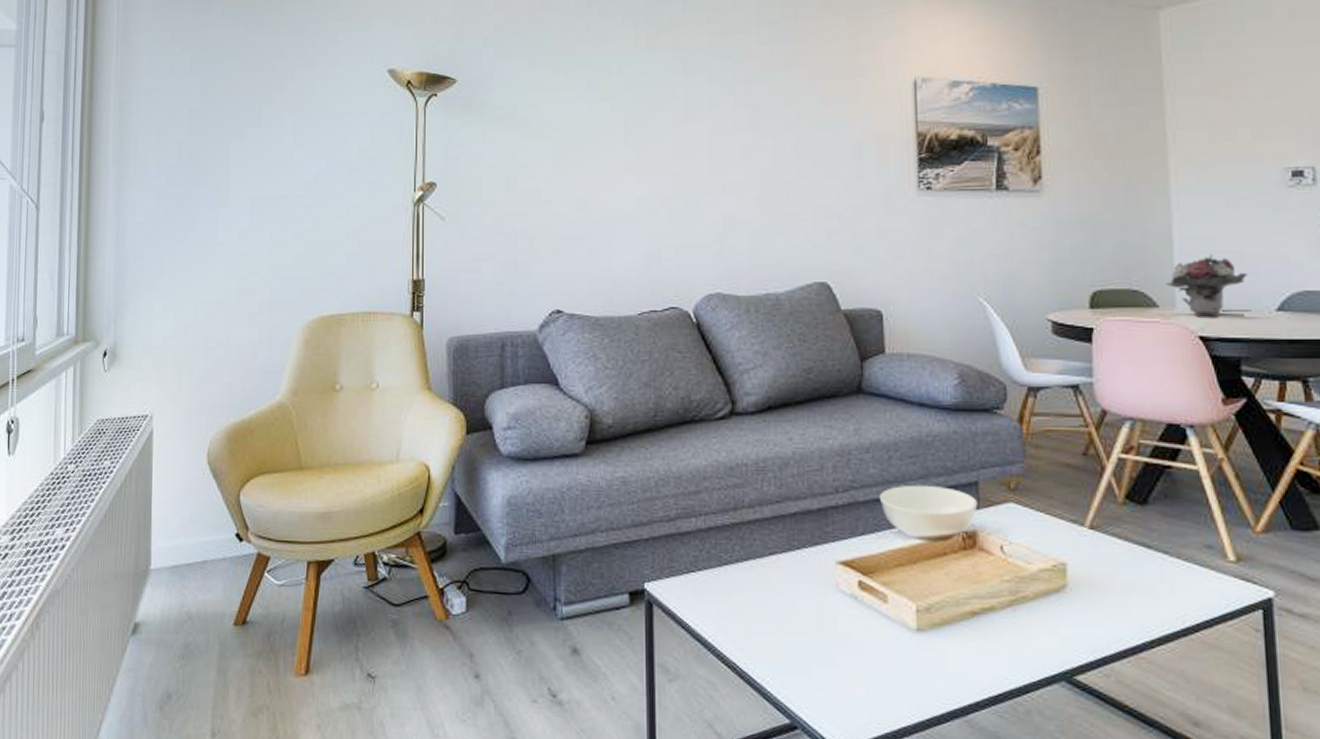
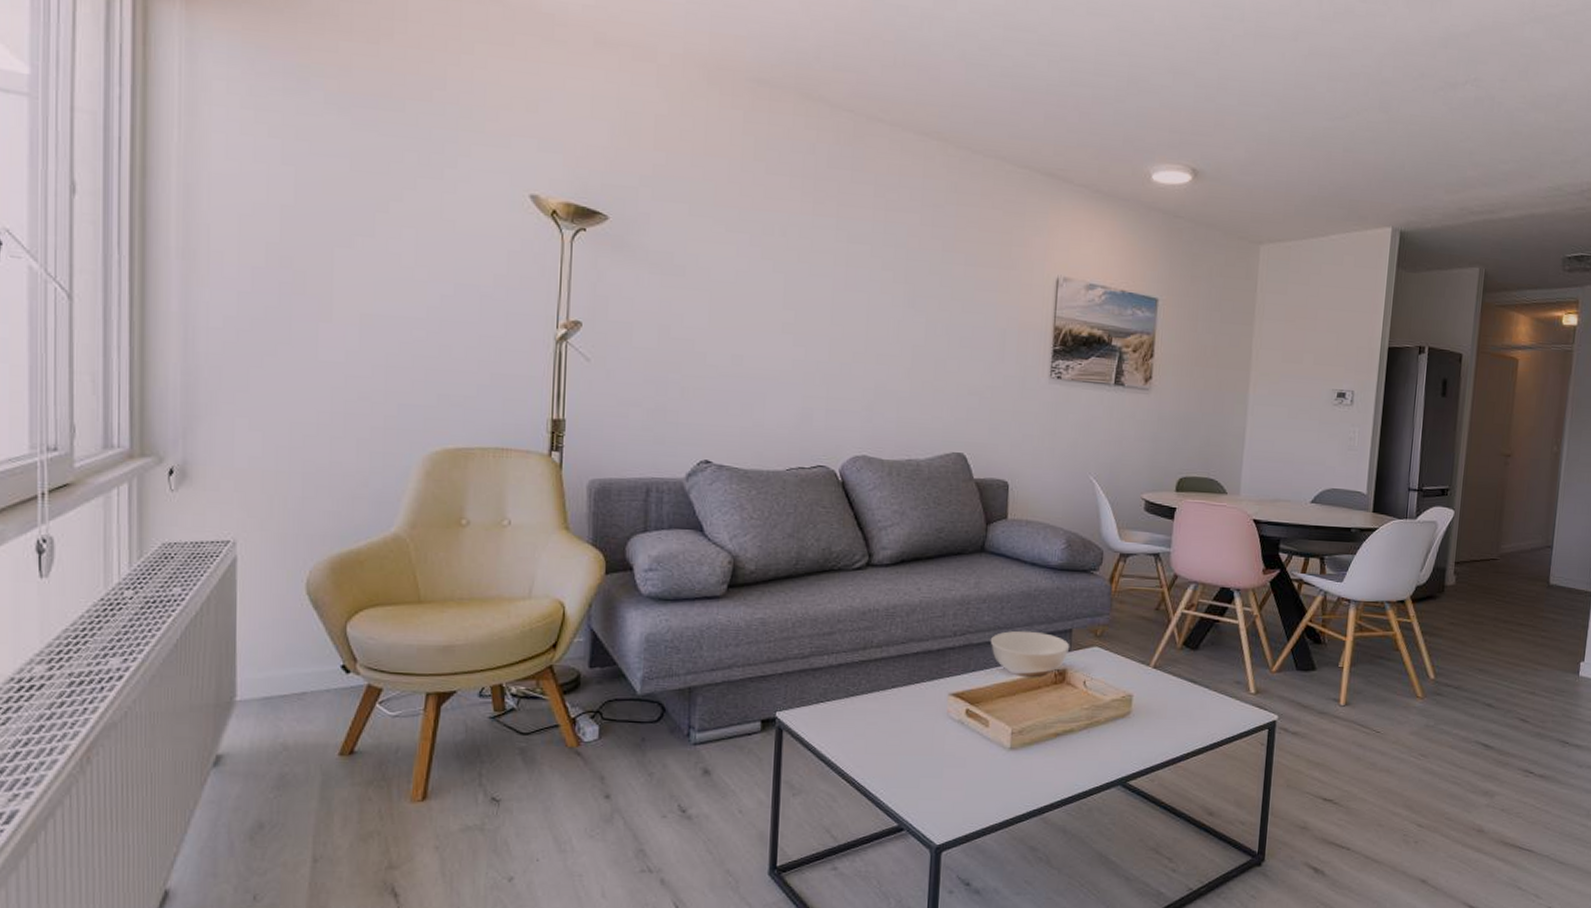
flower arrangement: present [1165,254,1248,319] -> none [1234,454,1295,506]

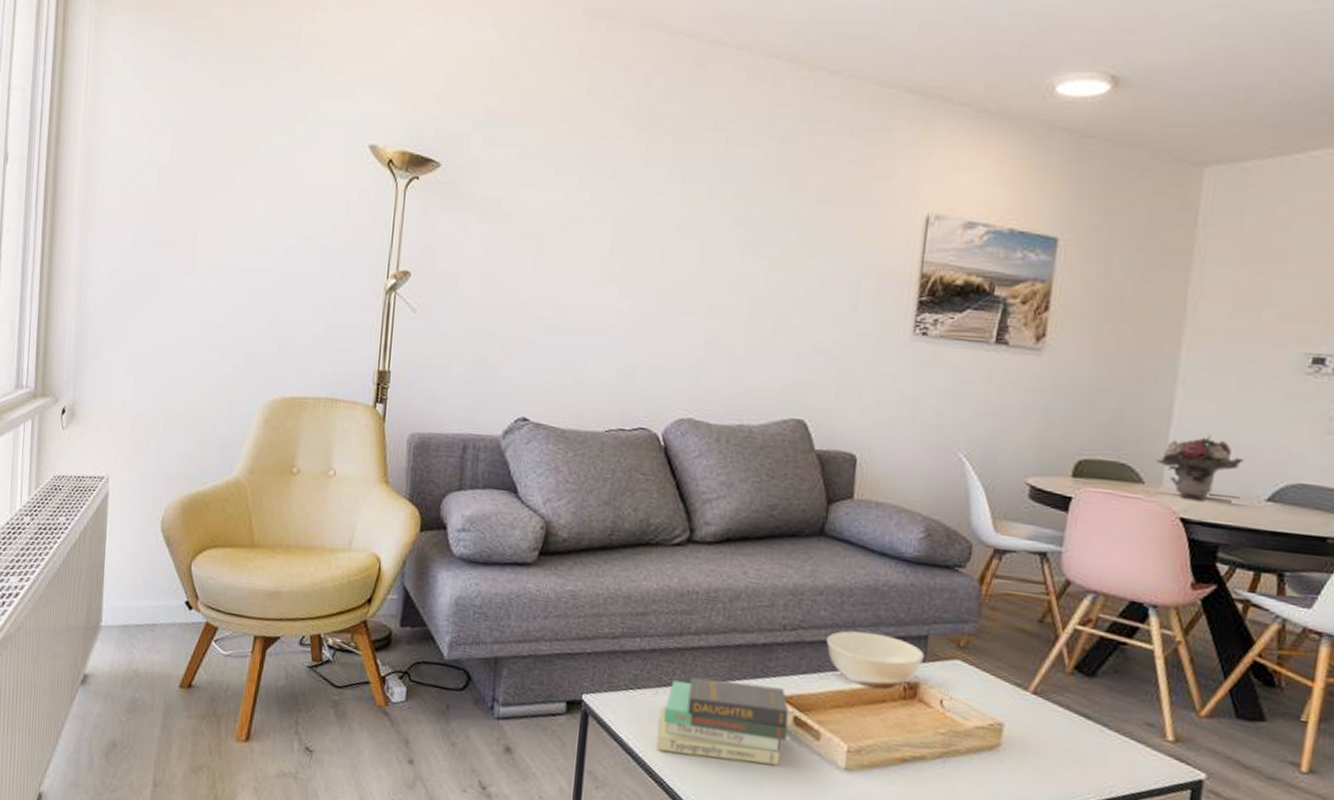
books: none [847,685,962,755] -> present [656,677,789,766]
flower arrangement: none [1234,454,1295,506] -> present [1155,435,1244,502]

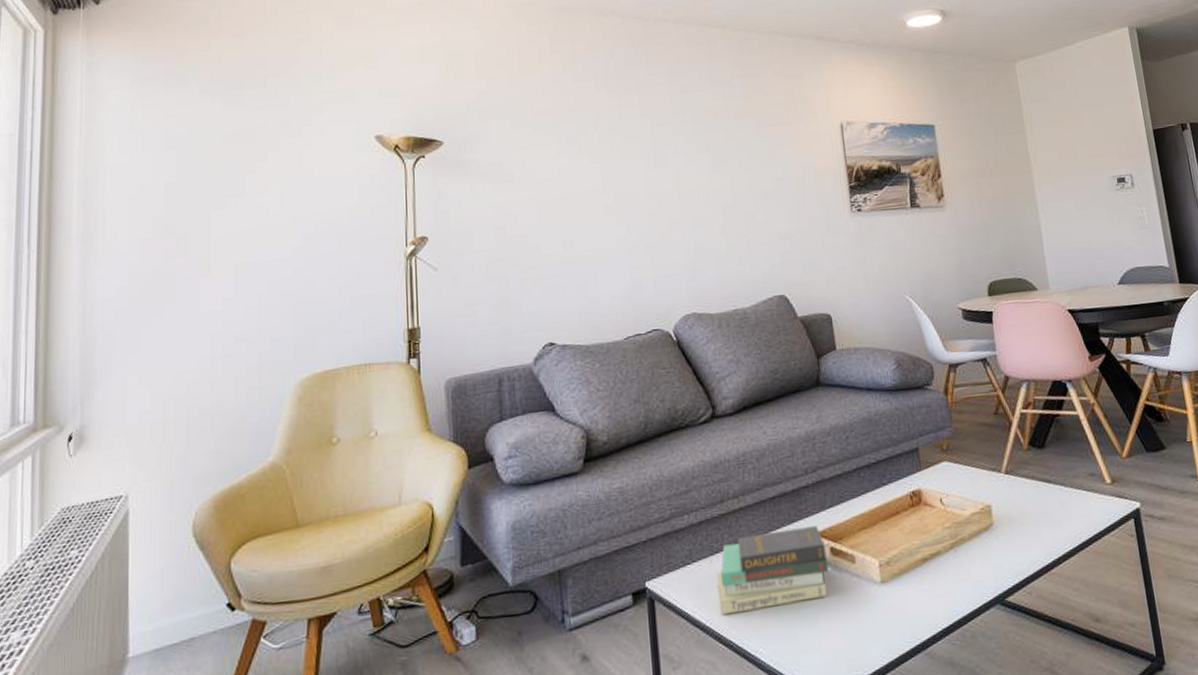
bowl: present [826,630,925,690] -> none [841,456,920,506]
flower arrangement: present [1155,435,1244,502] -> none [1040,245,1096,296]

